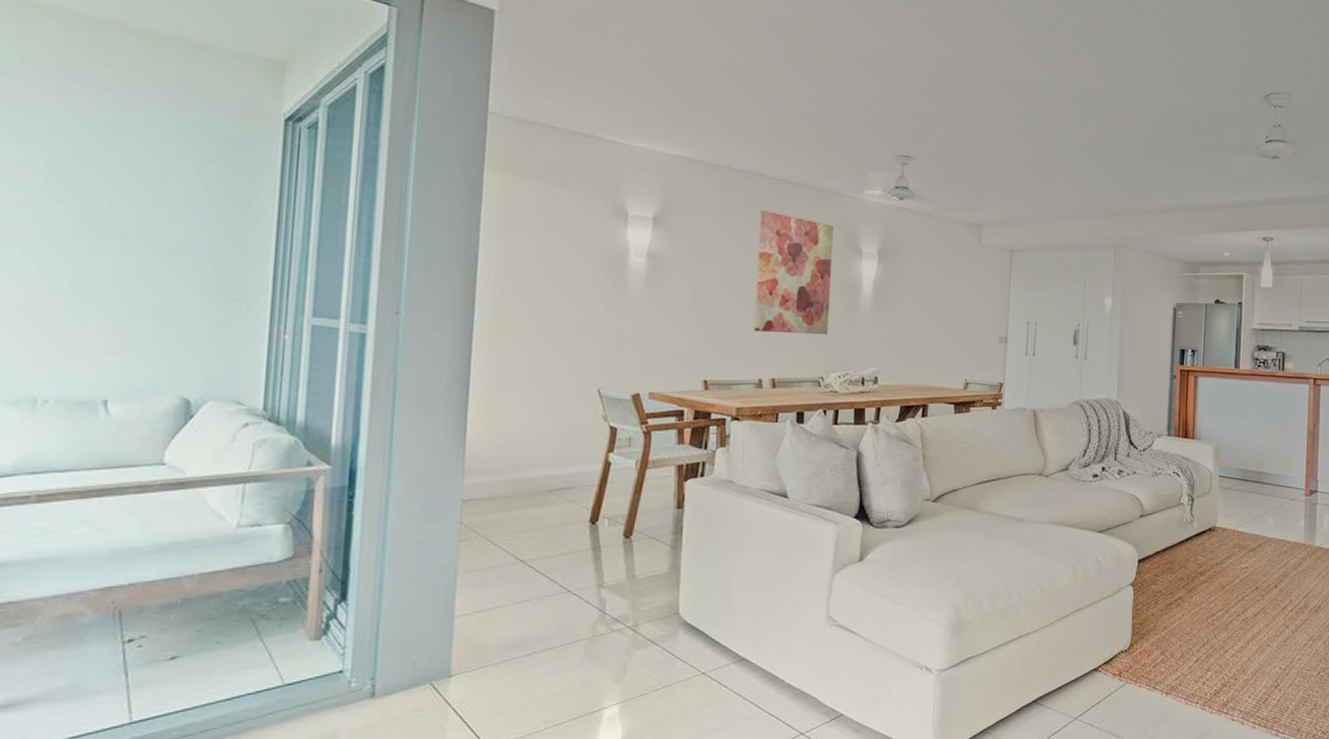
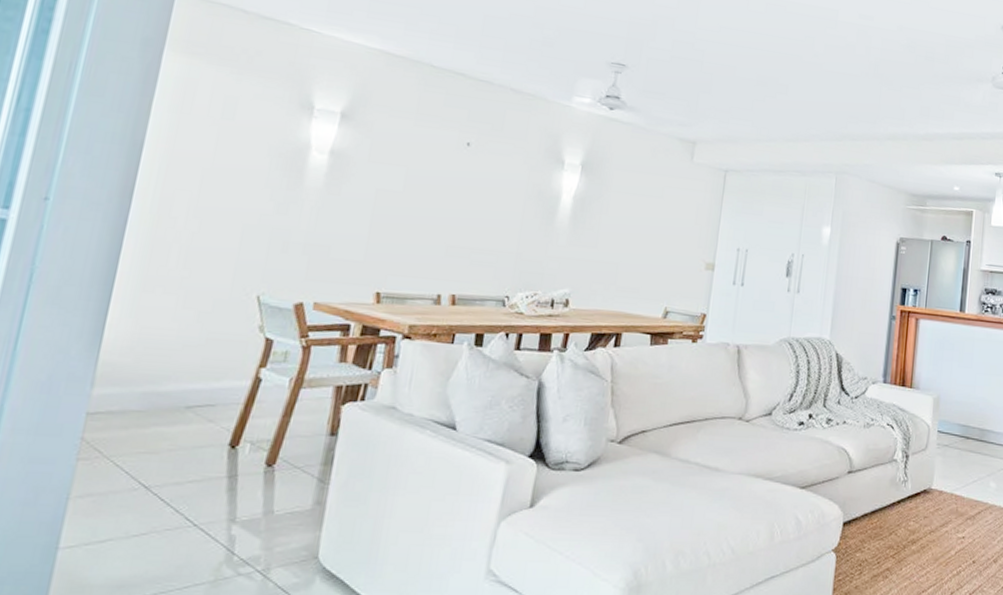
wall art: present [753,210,833,336] -> none [437,112,536,251]

